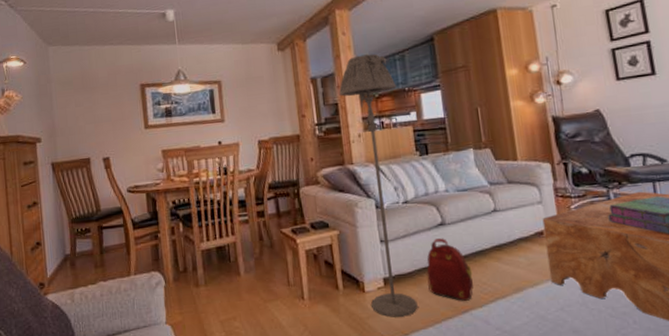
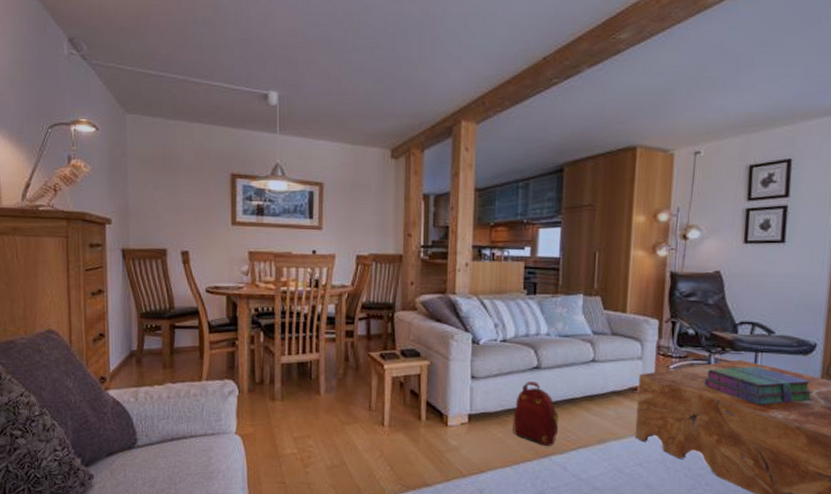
floor lamp: present [339,53,418,318] -> none [452,176,515,454]

